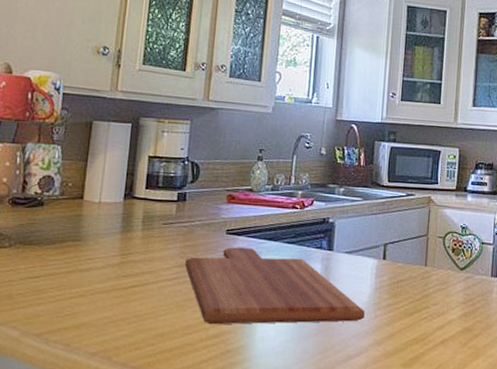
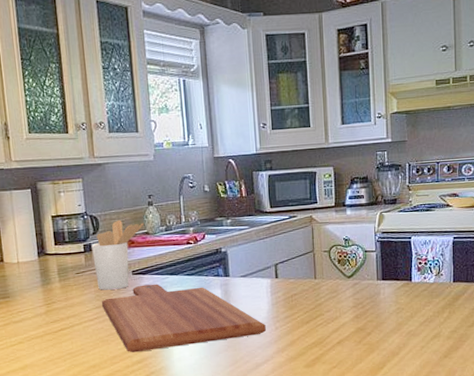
utensil holder: none [185,171,249,248] -> present [91,220,144,290]

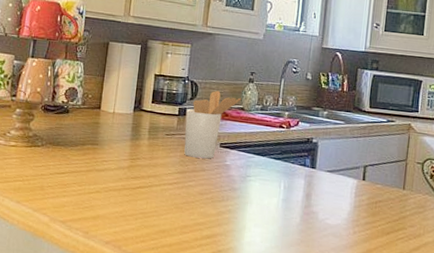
cutting board: present [102,283,266,353] -> none [184,159,344,236]

